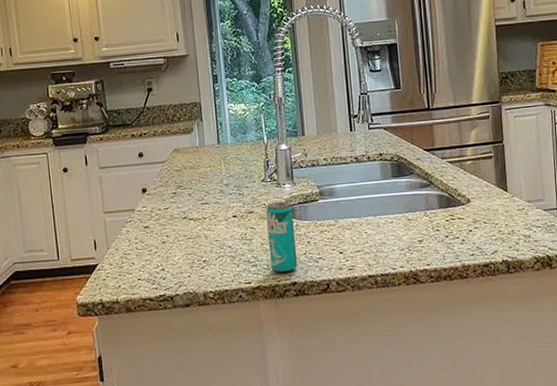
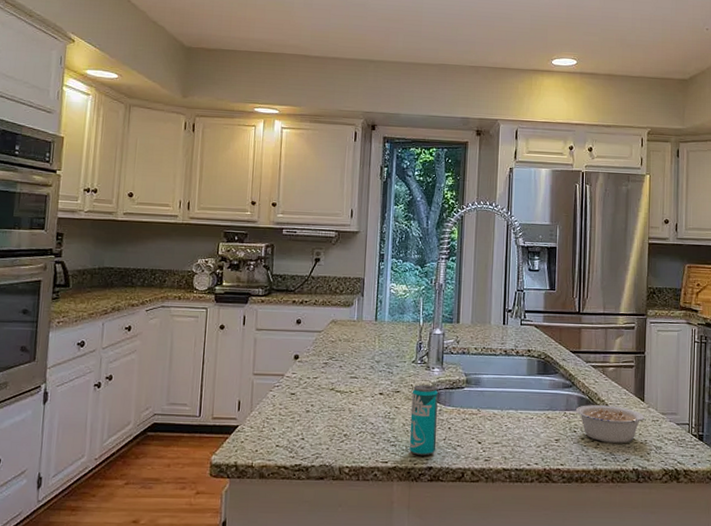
legume: none [436,199,511,238] -> present [575,405,646,443]

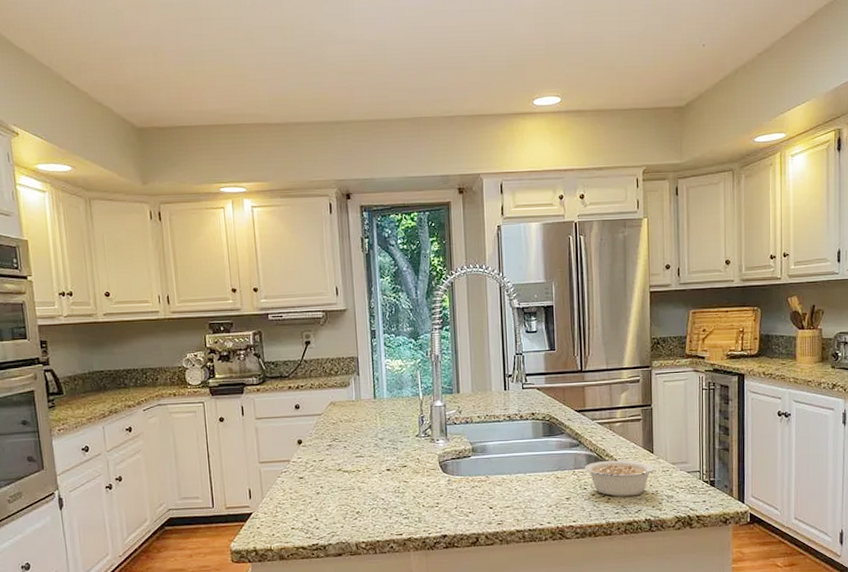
beverage can: present [409,384,438,455] -> none [419,457,449,525]

